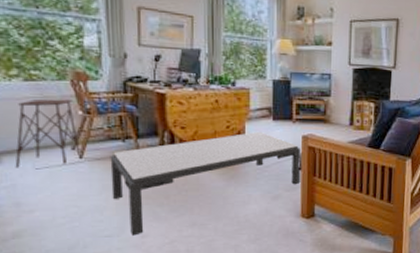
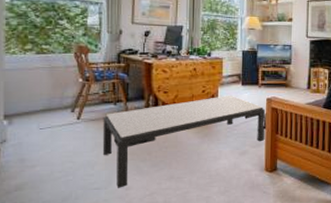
side table: present [15,99,81,168] -> none [23,68,78,128]

